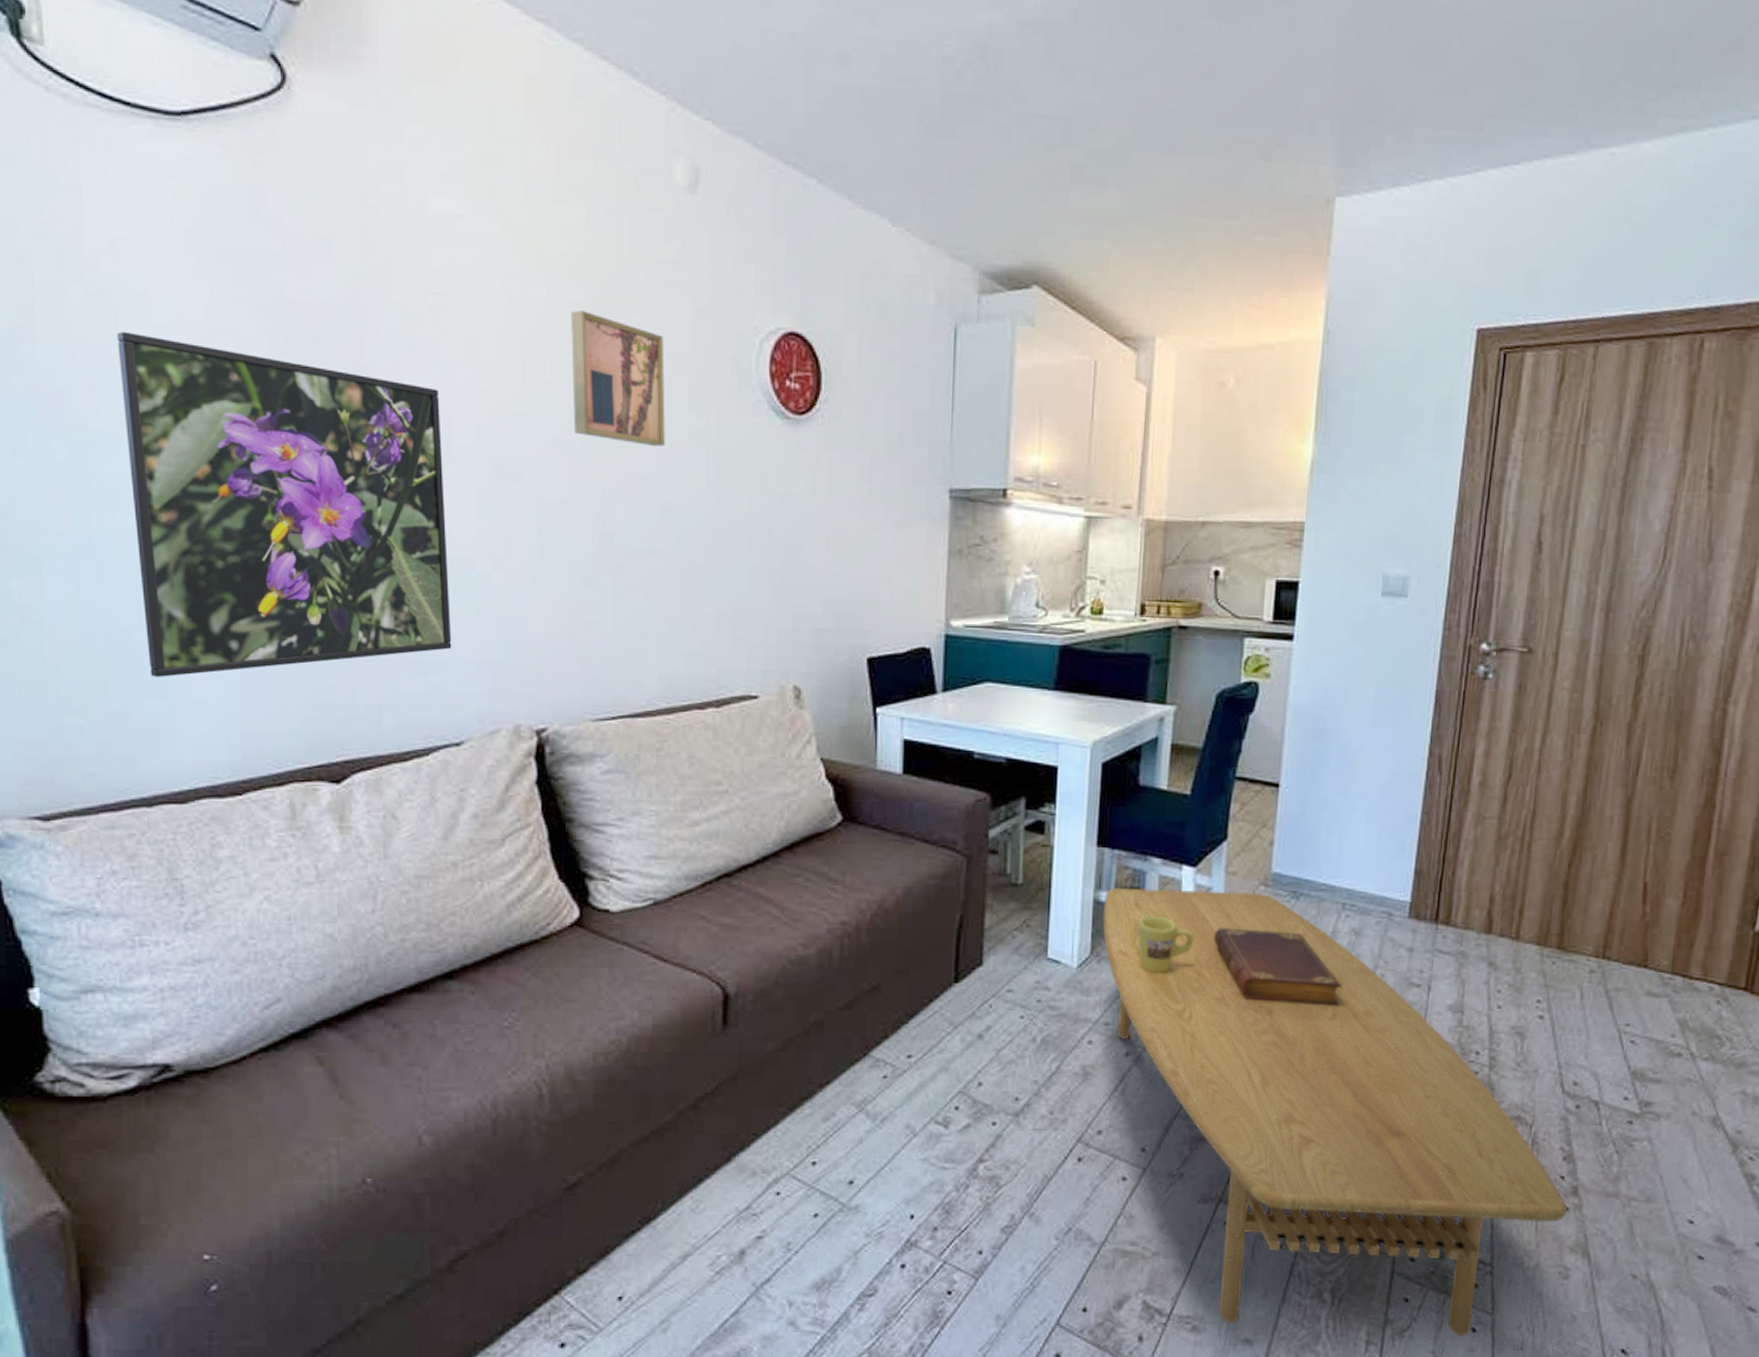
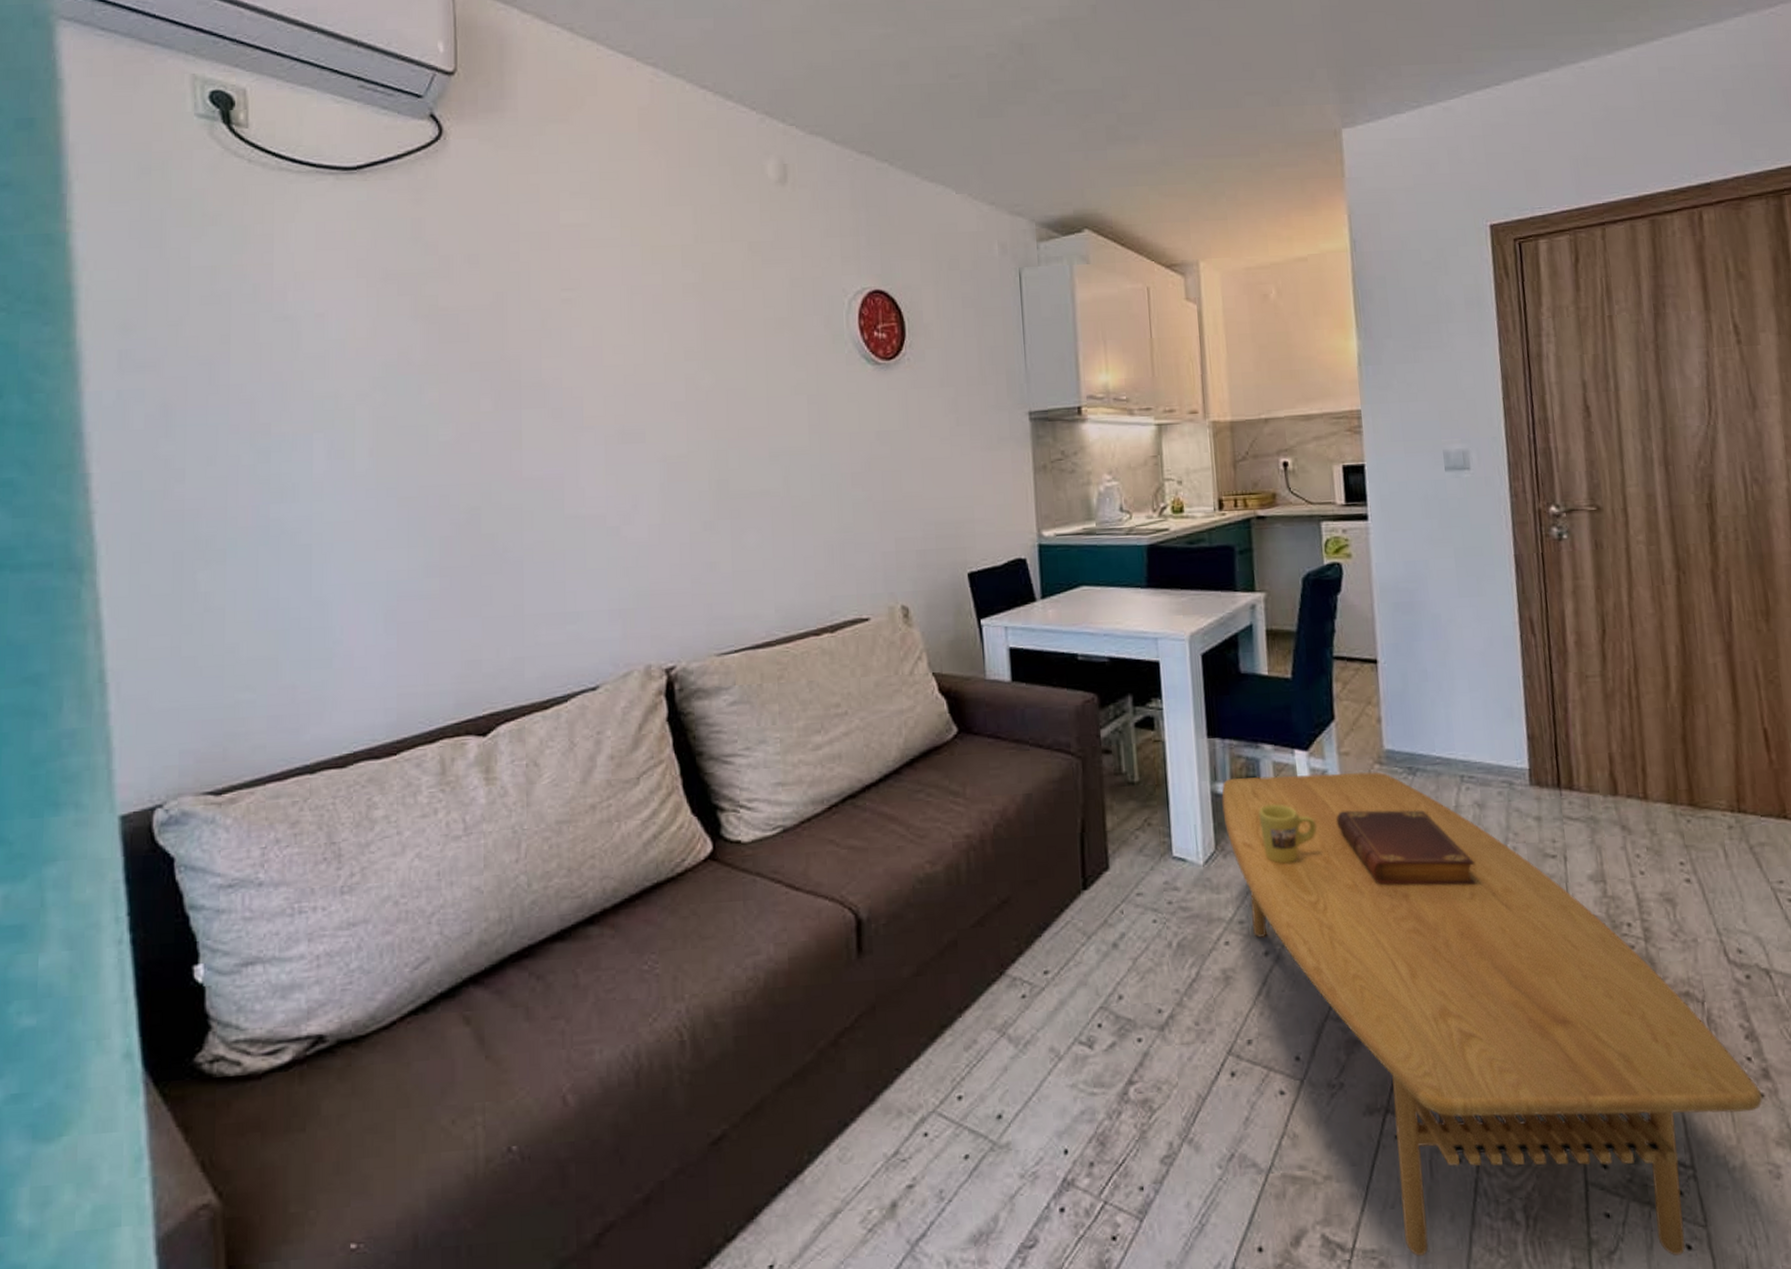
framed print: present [117,331,452,677] -> none [298,348,587,649]
wall art: present [571,309,665,446] -> none [684,290,770,400]

